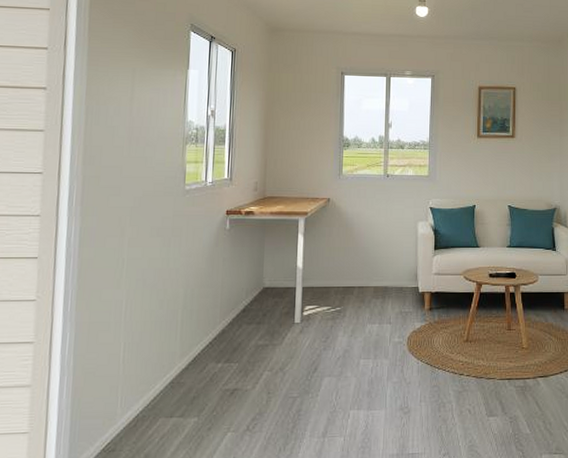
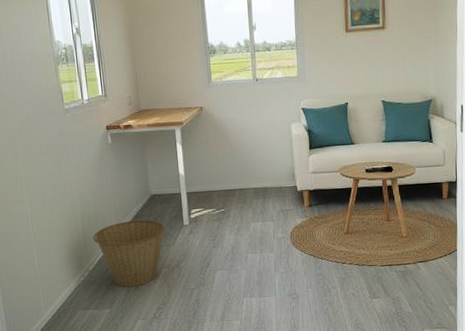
basket: none [192,314,274,392] -> present [93,219,165,287]

